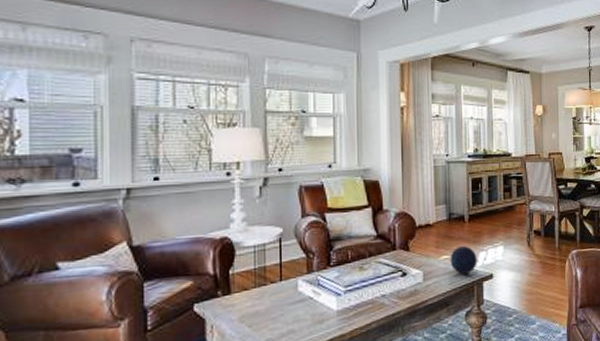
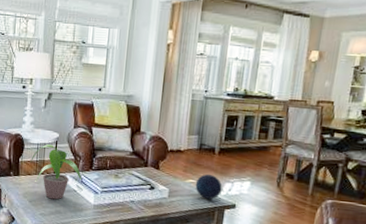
potted plant: none [246,244,318,317] -> present [31,144,82,200]

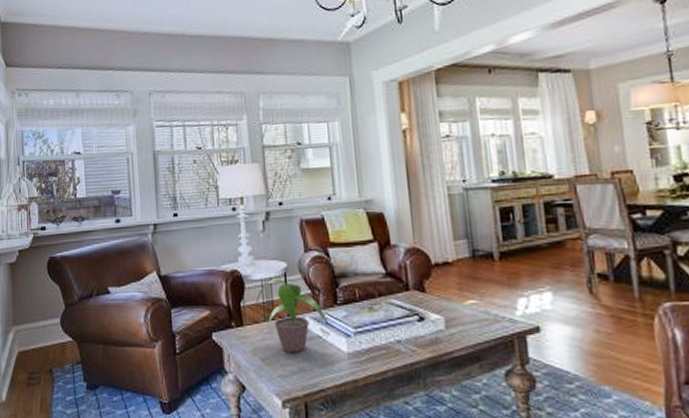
decorative orb: present [195,174,222,199] -> none [478,290,516,324]

